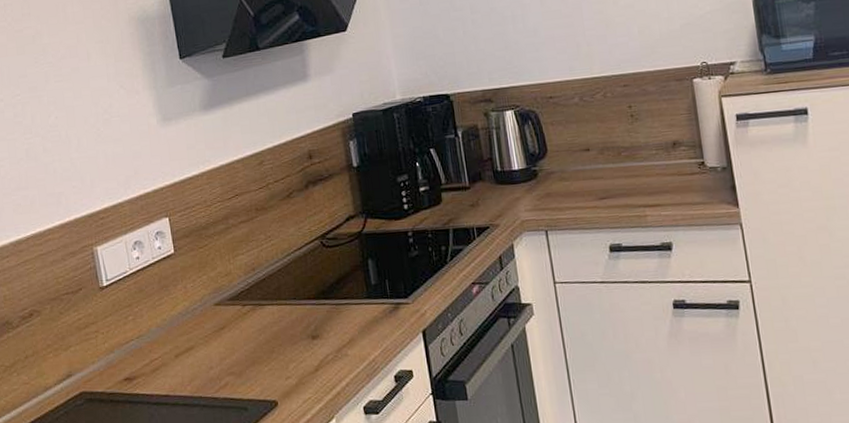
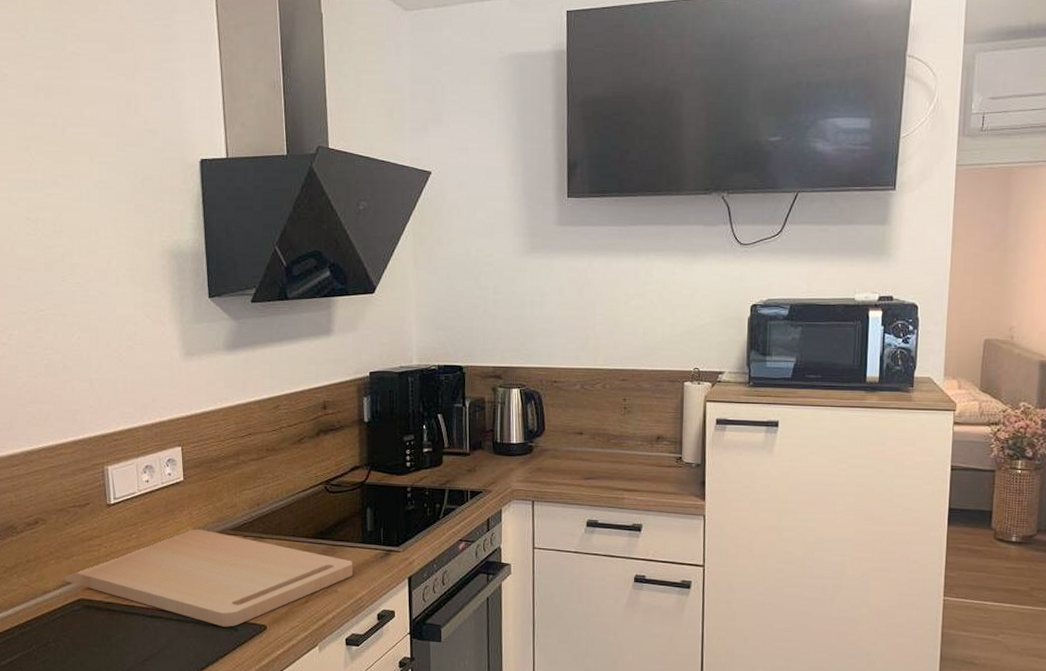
cutting board: none [65,302,363,408] -> present [65,529,354,627]

